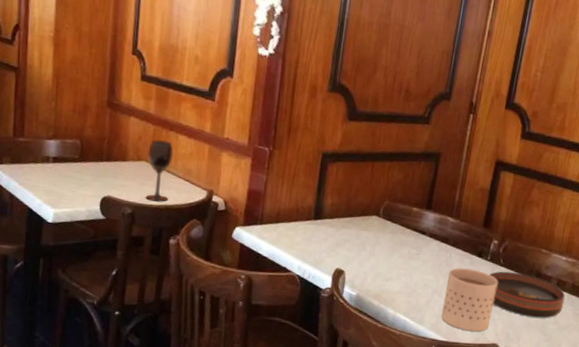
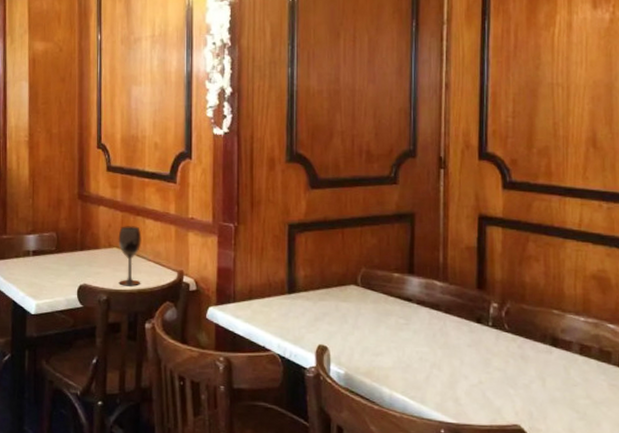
mug: present [441,268,498,332] -> none [445,337,507,410]
ashtray: present [489,271,565,318] -> none [494,338,594,391]

